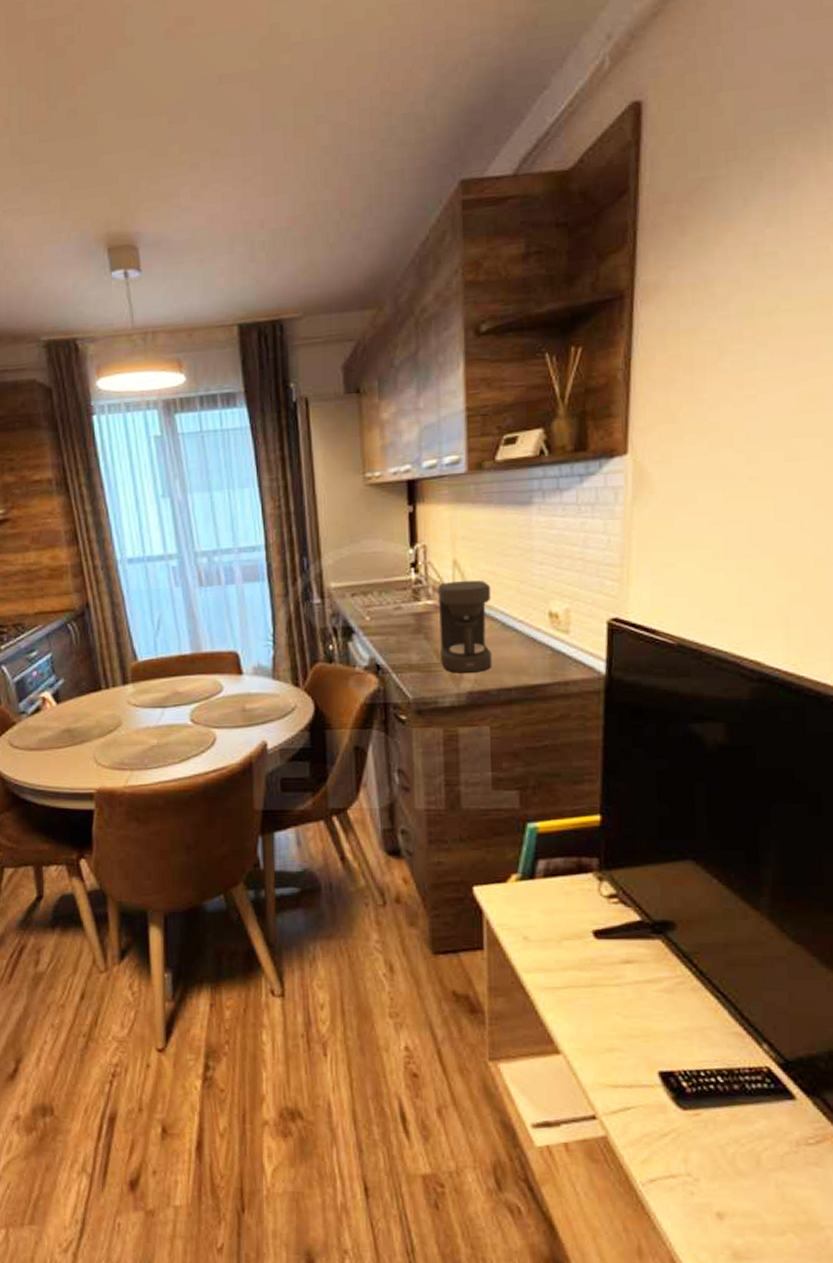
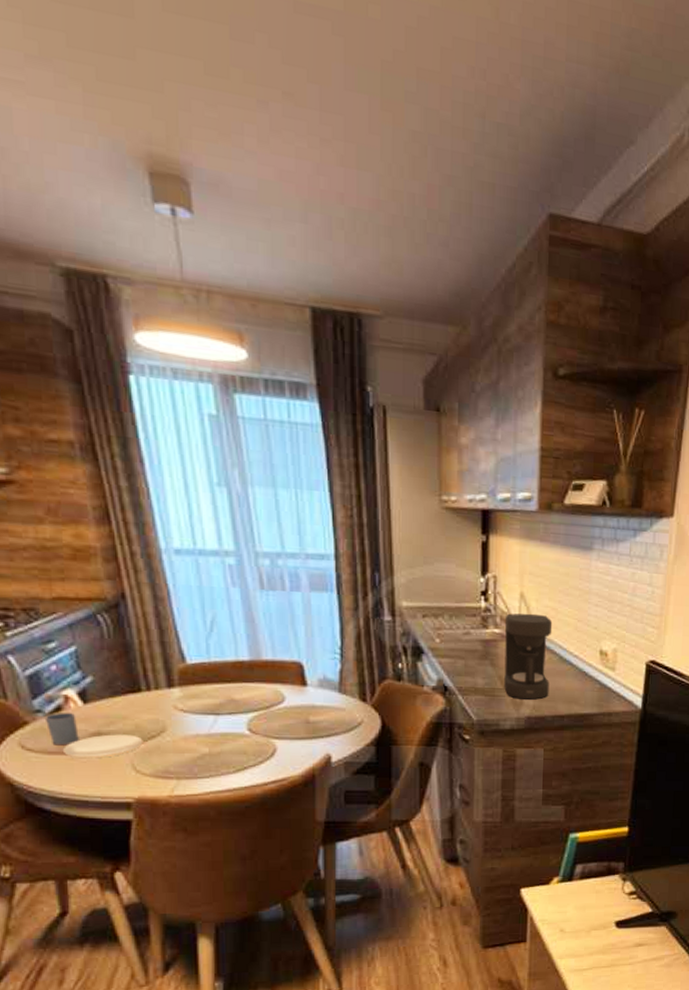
mug: none [27,712,53,743] -> present [44,712,79,746]
plate: none [40,730,103,754] -> present [62,734,143,759]

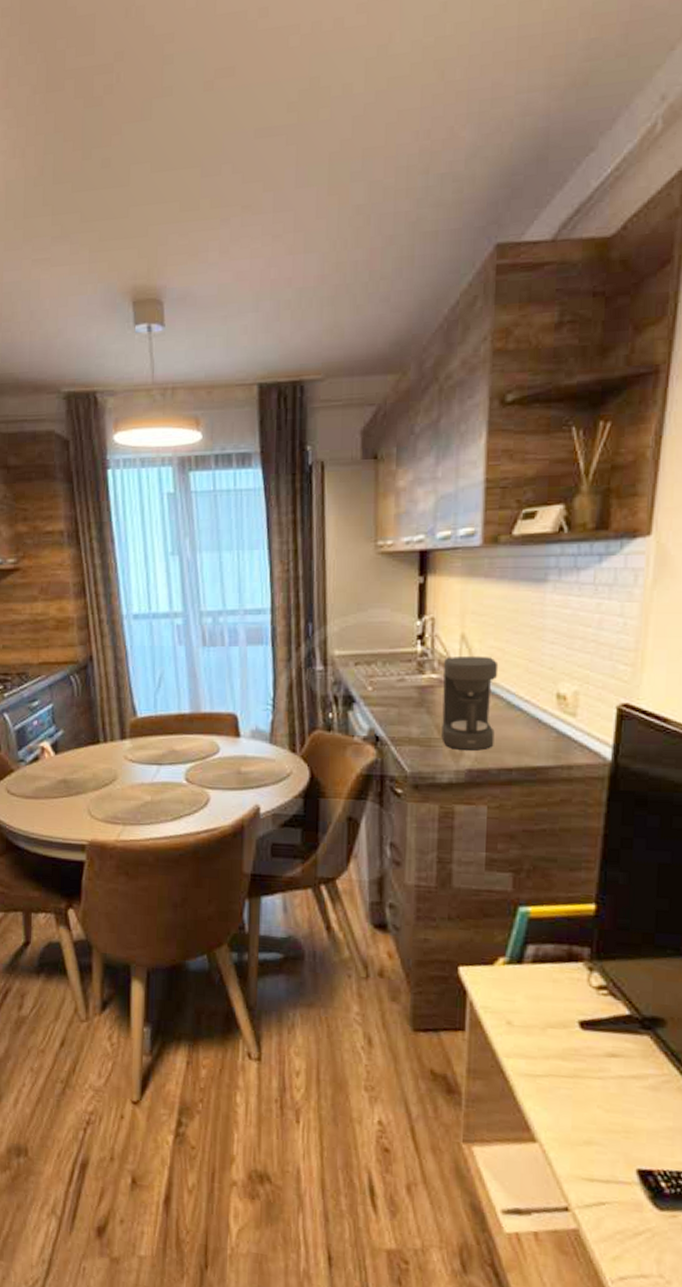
mug: present [44,712,79,746] -> none [25,761,50,791]
plate: present [62,734,143,759] -> none [36,781,98,804]

